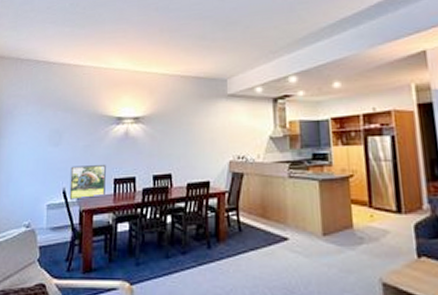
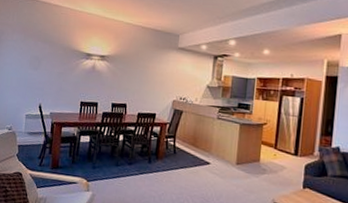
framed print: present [69,164,106,200] -> none [44,87,75,115]

